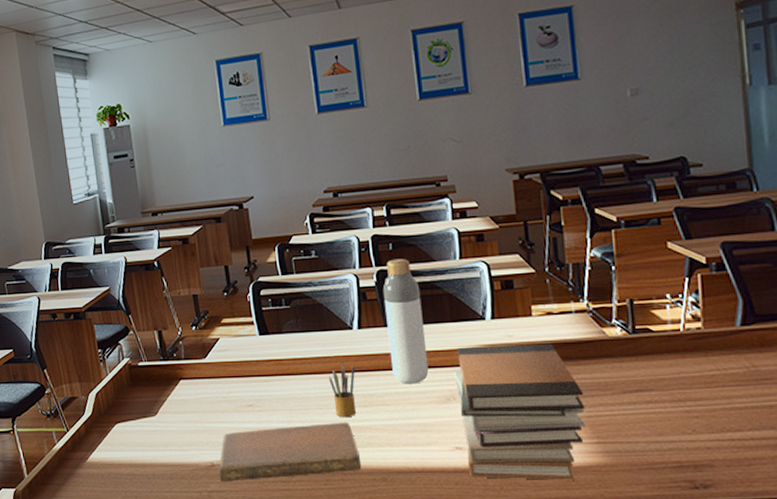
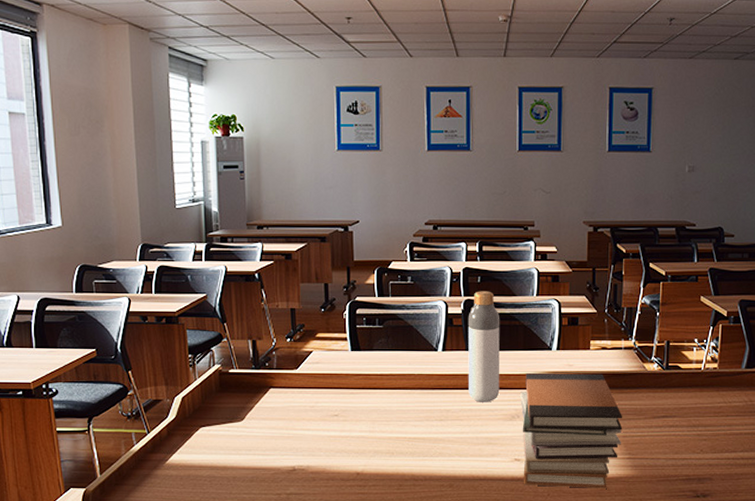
notebook: present [218,422,362,482] -> none [299,433,432,485]
pencil box: present [329,362,357,418] -> none [411,380,436,430]

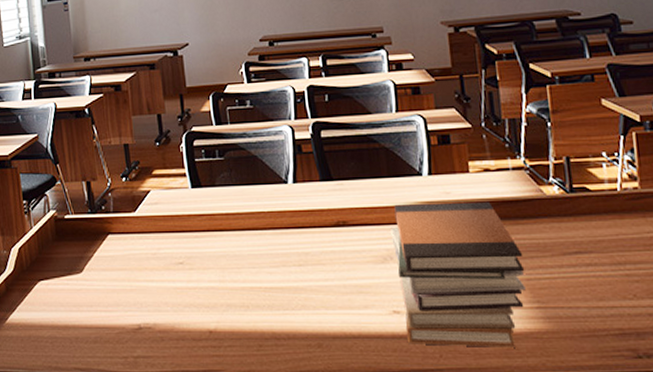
bottle: present [468,291,500,403] -> none [318,110,366,242]

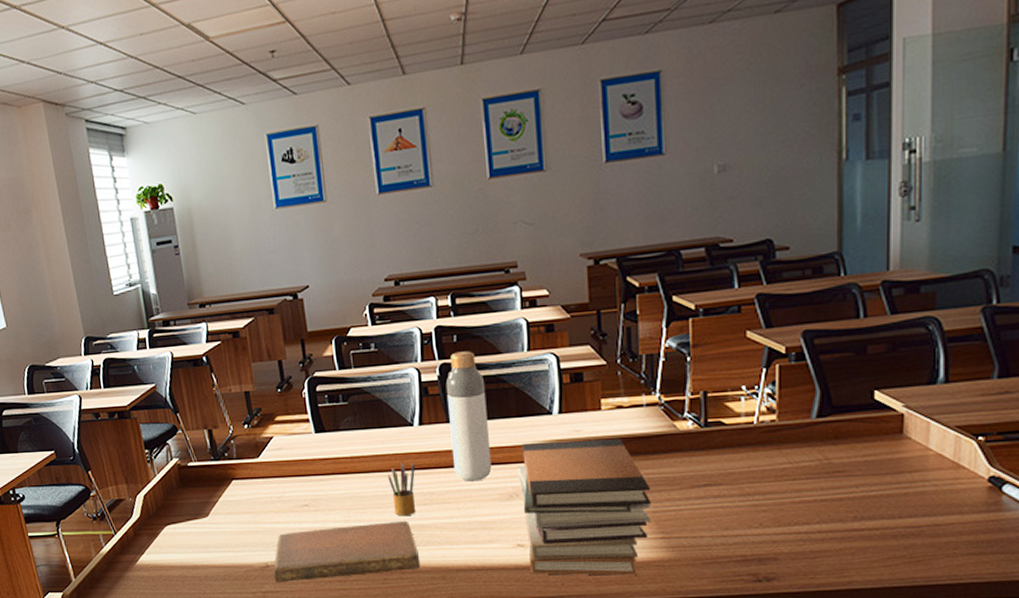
notebook: none [146,282,296,346] -> present [273,520,421,582]
pencil box: none [263,218,291,278] -> present [388,460,416,517]
bottle: none [318,110,366,242] -> present [445,351,492,482]

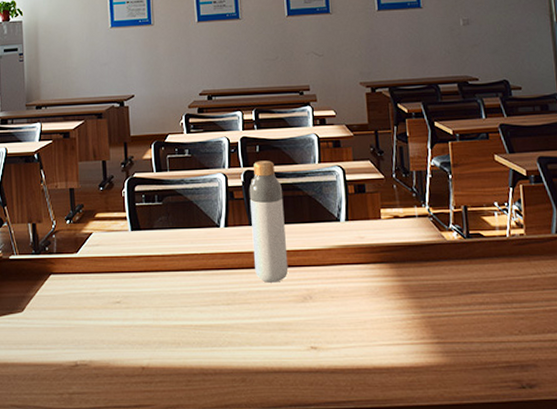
notebook: present [273,520,421,582] -> none [82,320,222,383]
pencil box: present [388,460,416,517] -> none [195,260,221,316]
book stack: present [518,438,652,575] -> none [311,245,427,380]

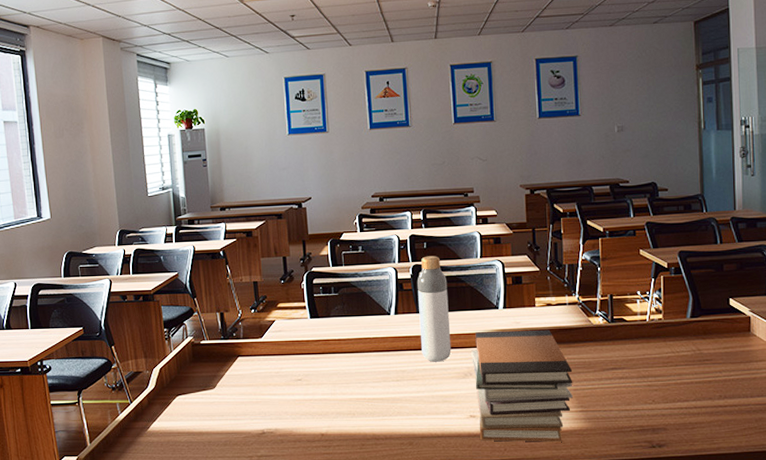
book stack: none [311,245,427,380] -> present [471,329,573,442]

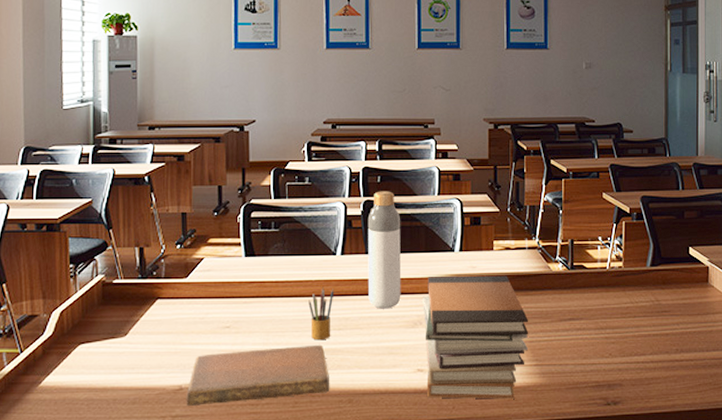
notebook: none [268,394,392,447] -> present [186,344,330,406]
pencil box: none [368,343,391,391] -> present [308,286,335,341]

